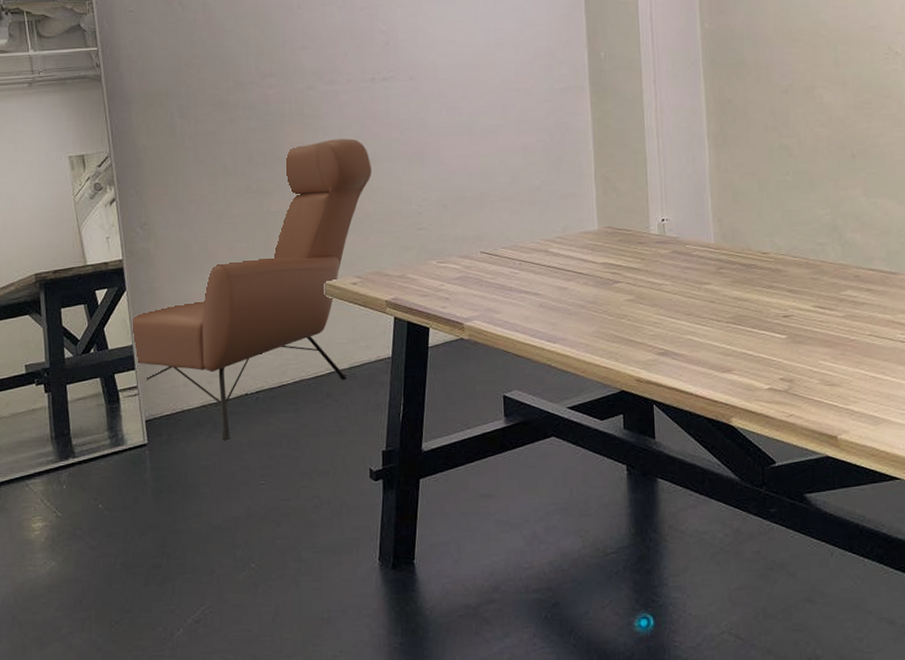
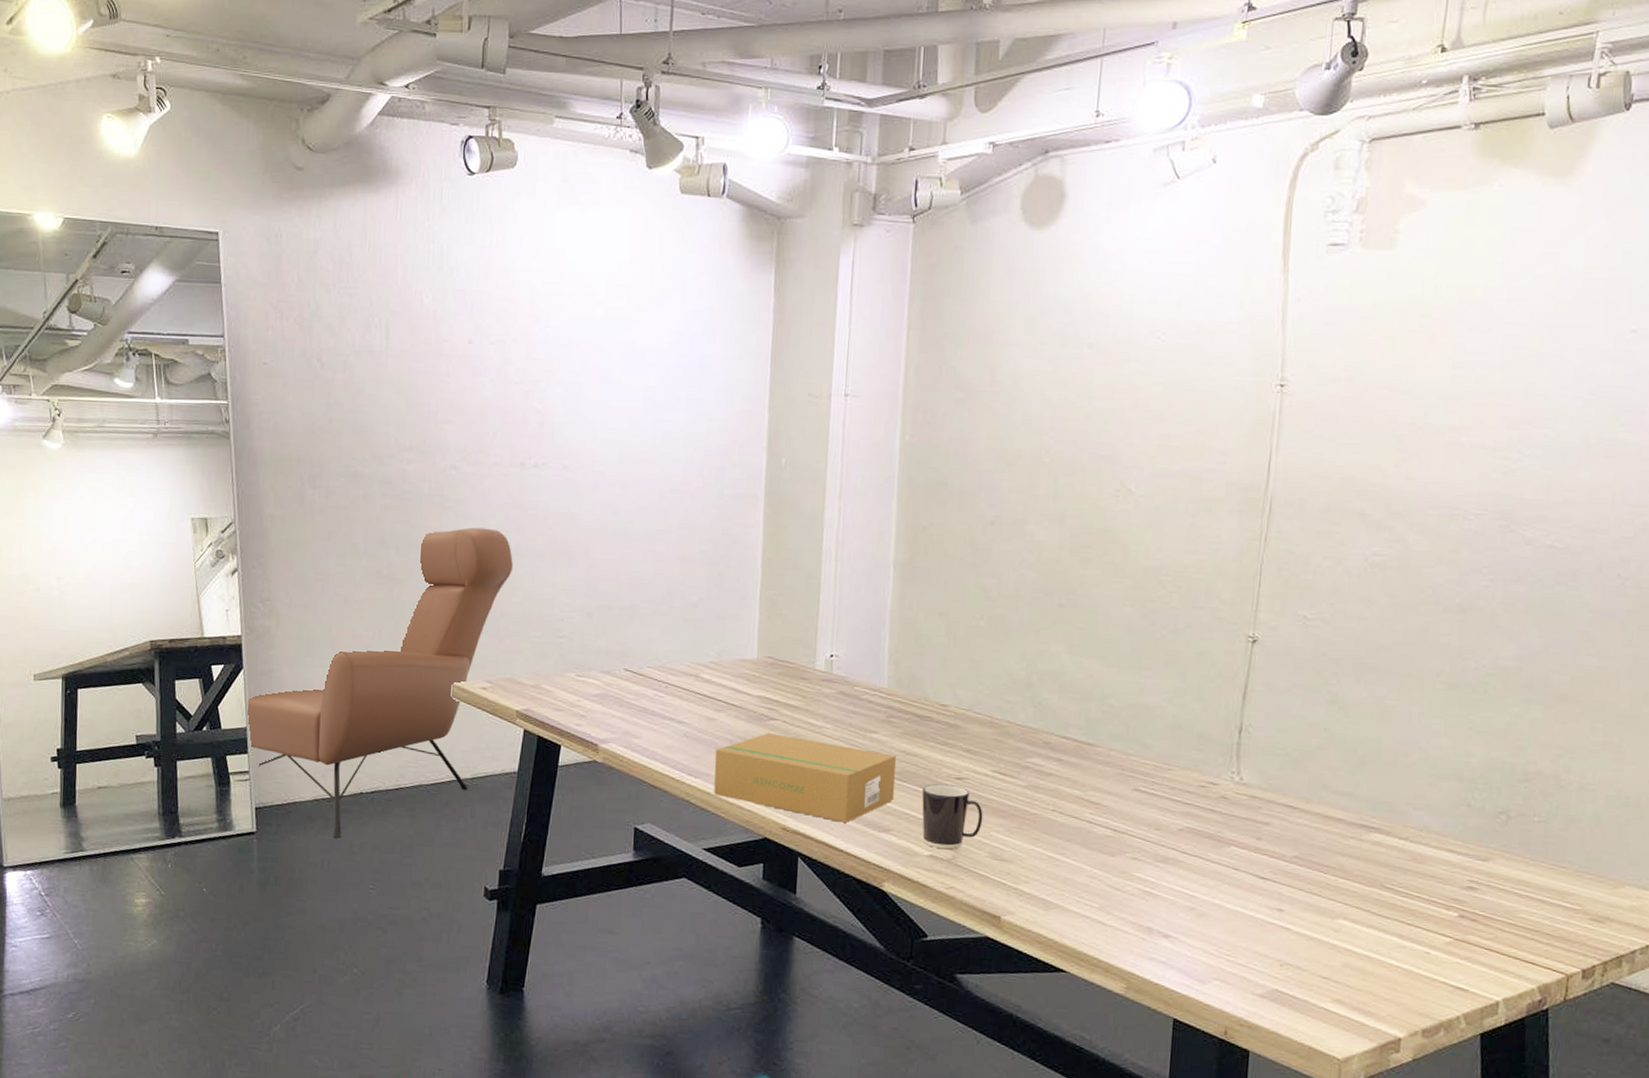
box: none [569,295,732,368] -> present [714,733,896,823]
mug: none [755,322,811,382] -> present [921,783,983,850]

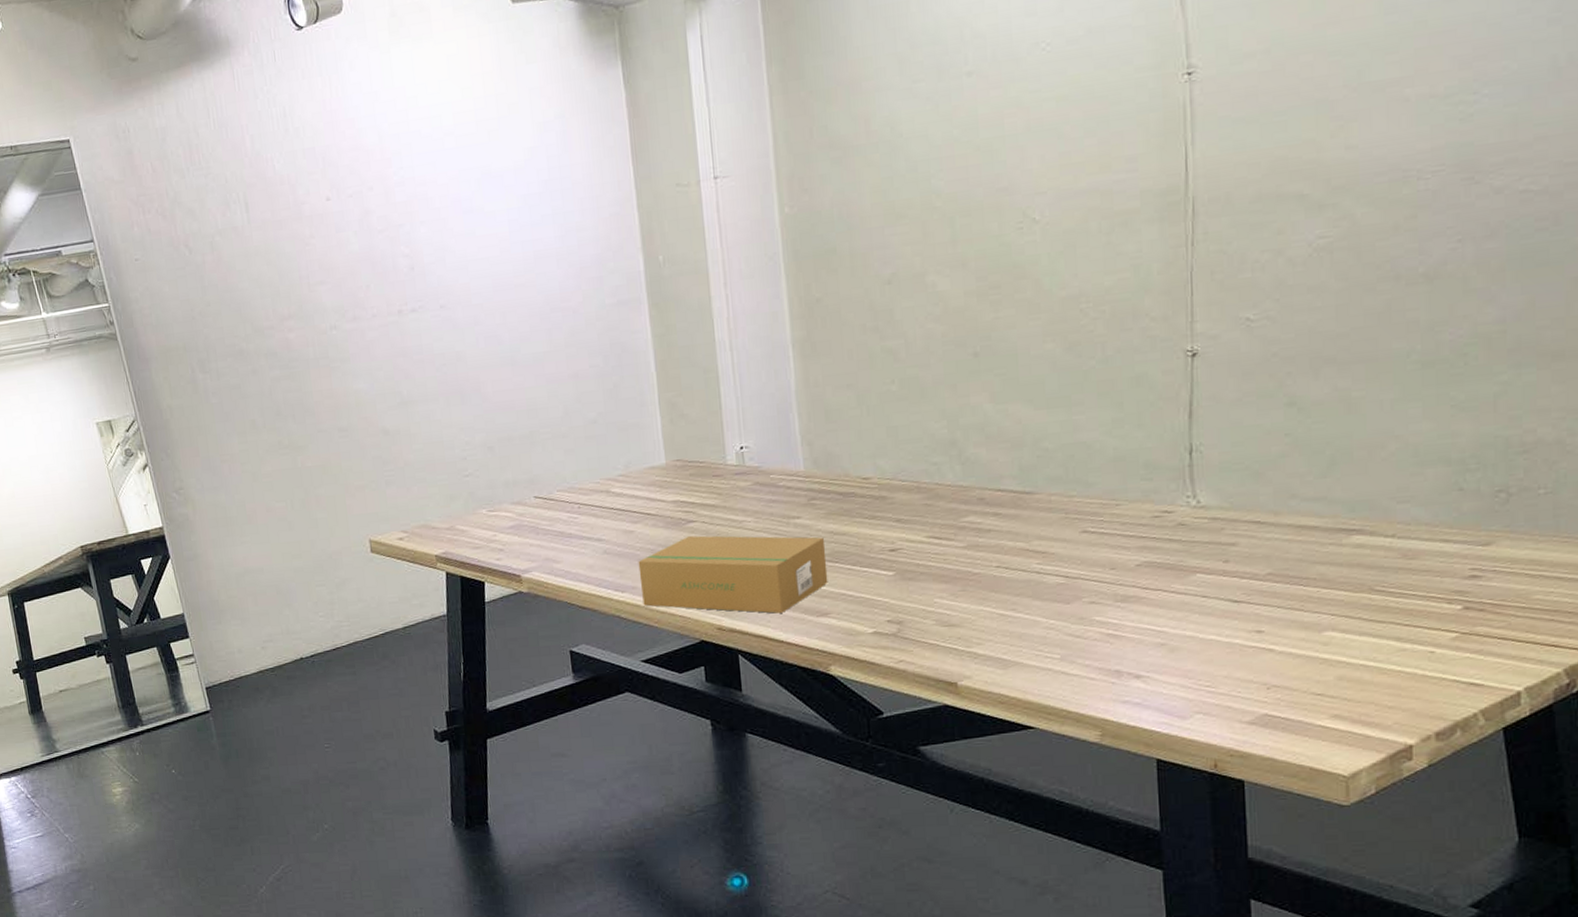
chair: present [248,527,513,838] -> none [181,380,408,705]
mug: present [921,783,983,850] -> none [855,557,924,625]

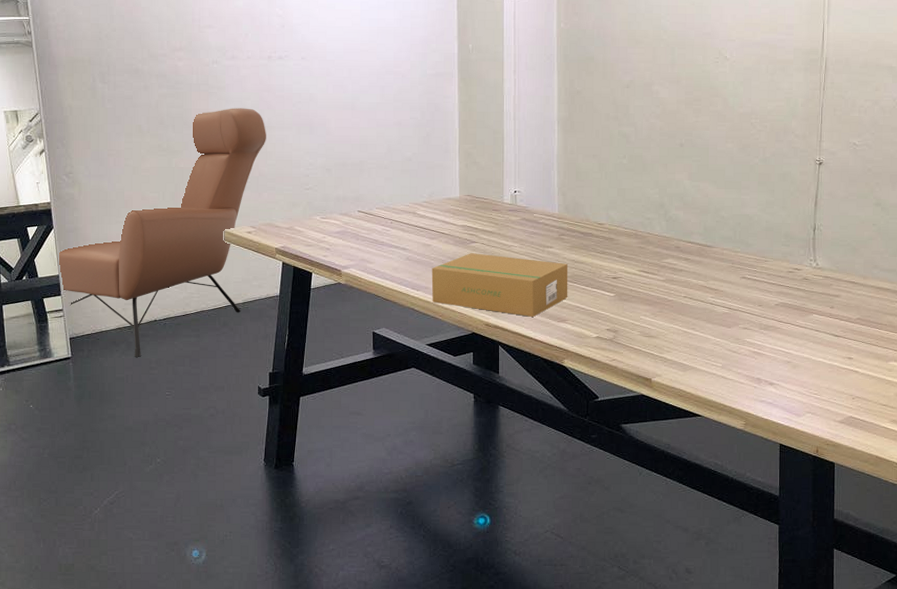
chair: none [181,380,408,705] -> present [59,108,266,357]

